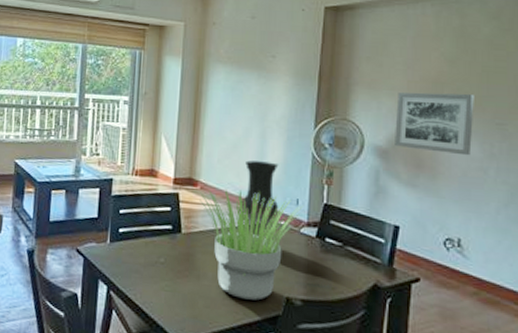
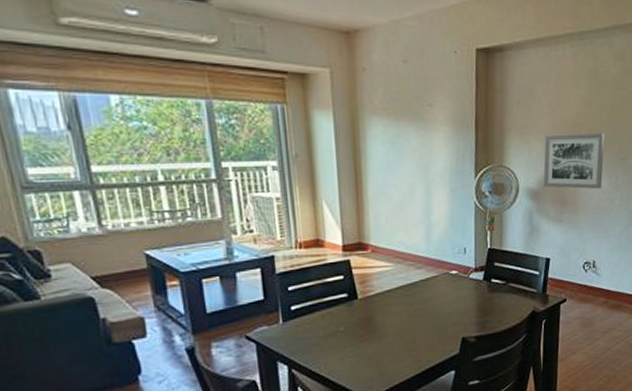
potted plant: present [200,188,304,301] -> none [372,246,471,348]
vase: present [239,160,279,241] -> none [412,216,449,290]

